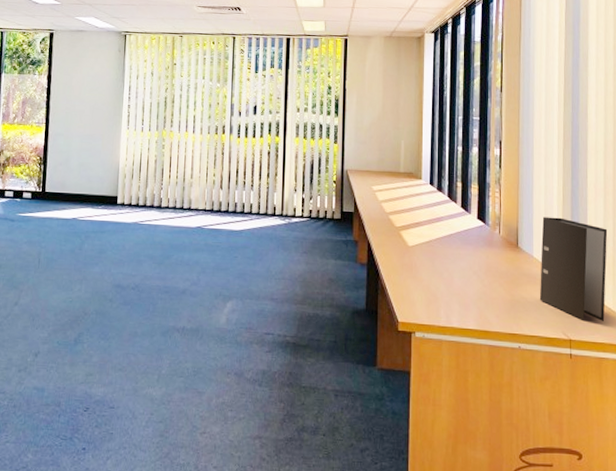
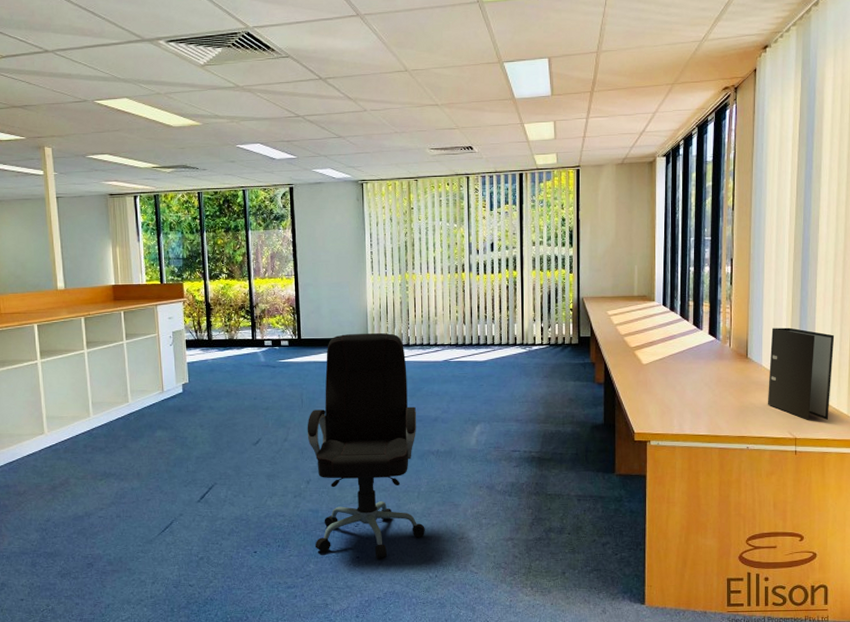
office chair: none [36,190,164,453] -> present [307,332,425,559]

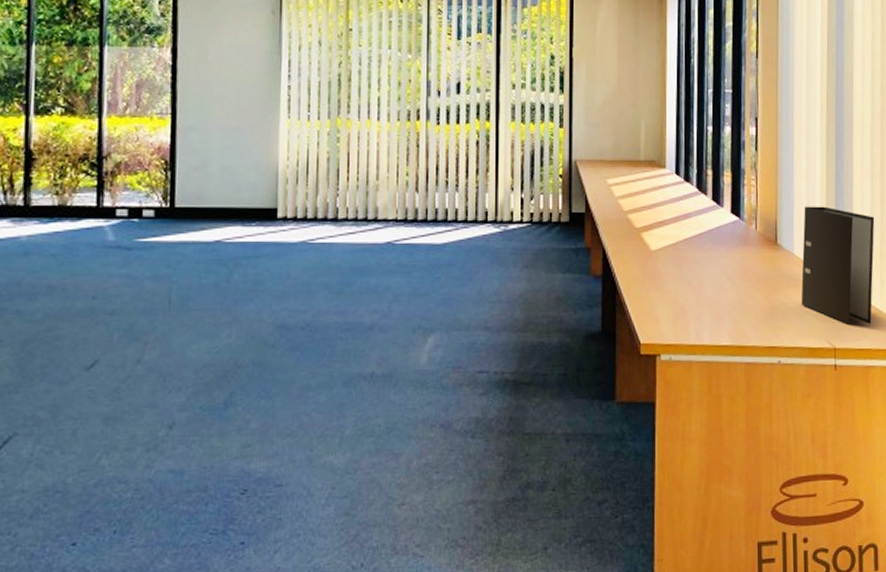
office chair: present [307,332,425,559] -> none [174,200,348,544]

